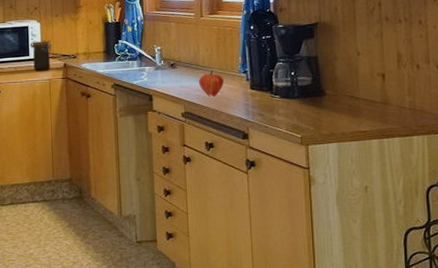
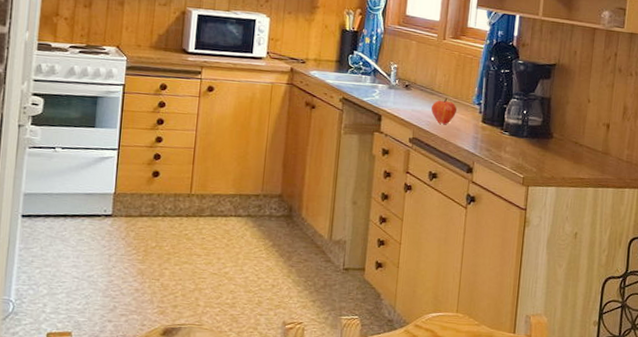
jar: present [30,41,52,72] -> none [255,38,280,74]

